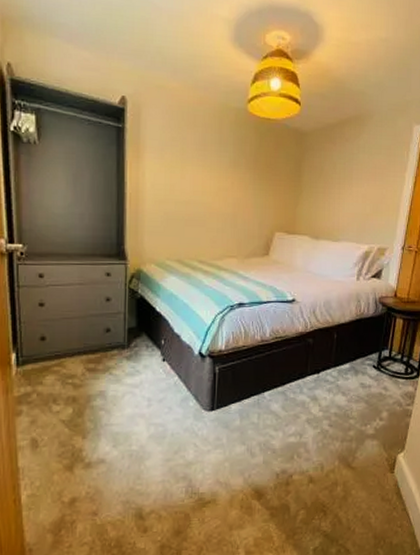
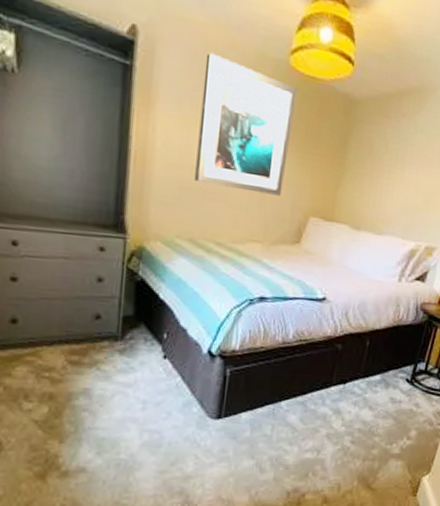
wall art: none [178,110,256,217] -> present [195,52,298,196]

